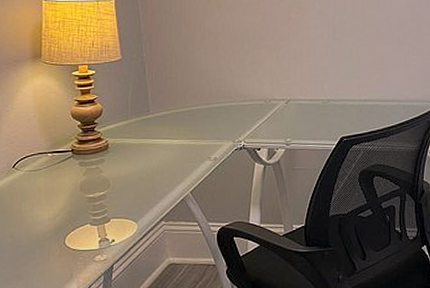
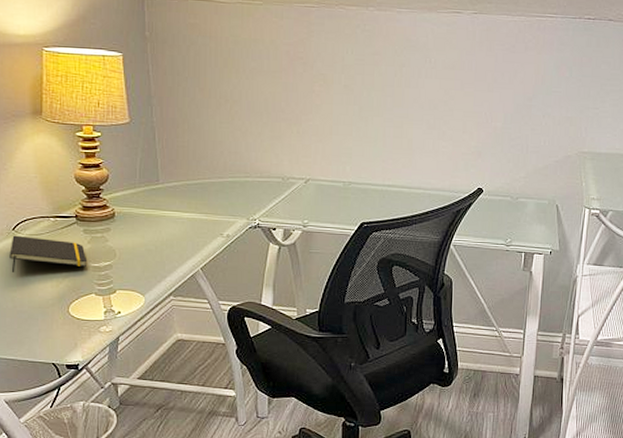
notepad: none [9,172,83,208] -> present [9,235,88,272]

